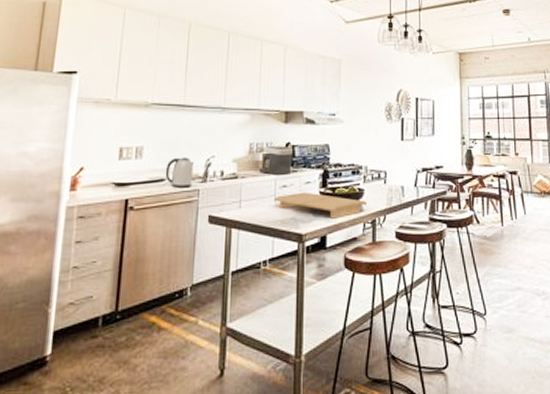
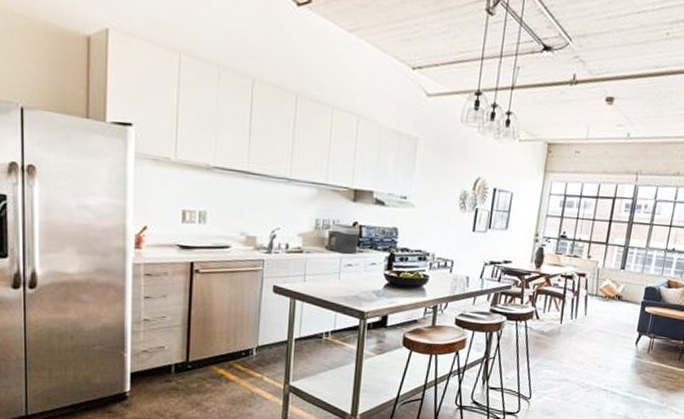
kettle: present [165,157,194,188] -> none [229,225,258,257]
cutting board: present [274,192,368,219] -> none [339,272,432,301]

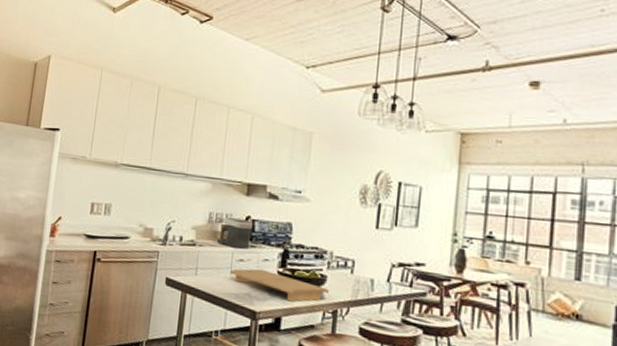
cutting board: none [339,272,432,301] -> present [230,268,330,302]

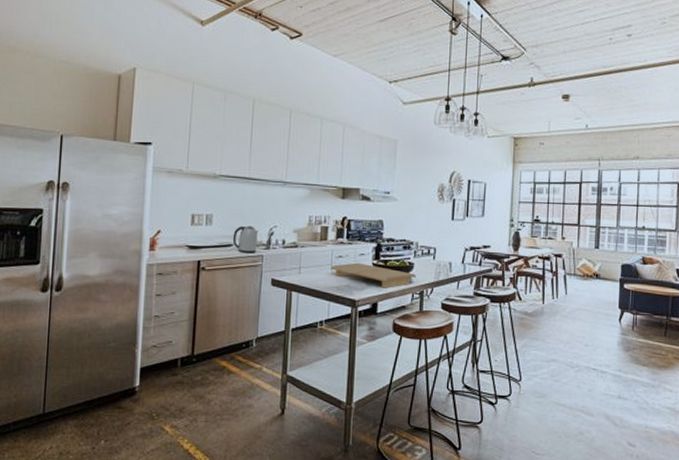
kettle: none [129,217,155,248] -> present [232,225,258,253]
coffee maker: present [216,216,253,250] -> none [316,218,349,247]

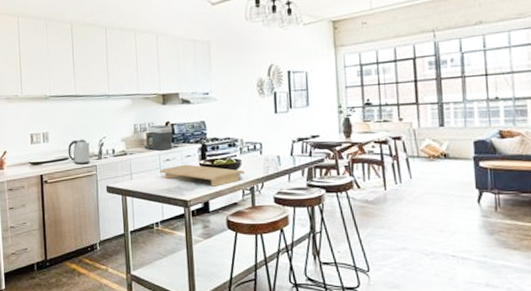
coffee maker: none [316,218,349,247] -> present [143,124,173,152]

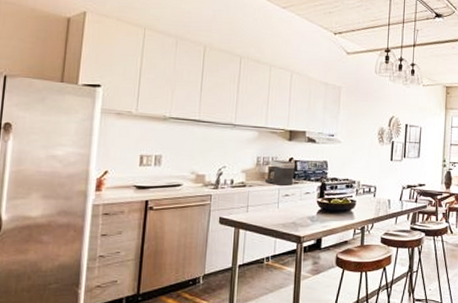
kettle: present [67,139,90,165] -> none [181,166,207,193]
cutting board: present [160,164,246,187] -> none [277,201,359,225]

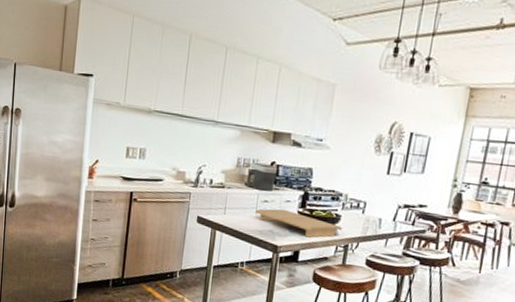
cutting board: none [277,201,359,225] -> present [255,208,343,238]

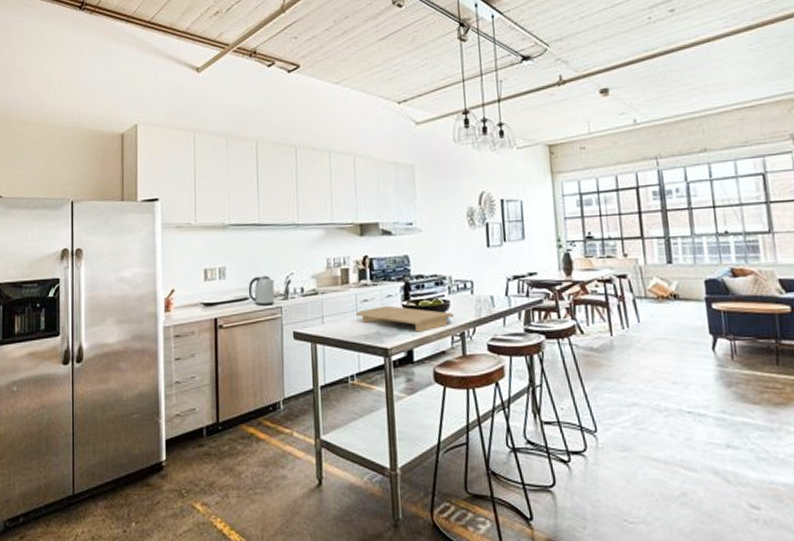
kettle: none [163,161,187,190] -> present [248,275,275,306]
coffee maker: present [243,161,277,192] -> none [337,259,372,291]

